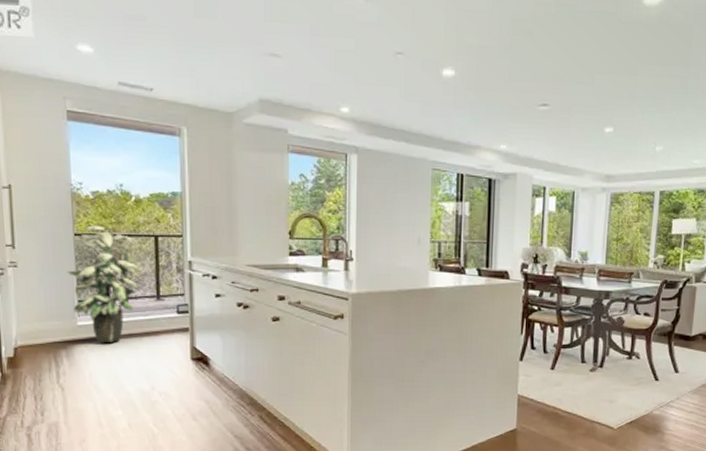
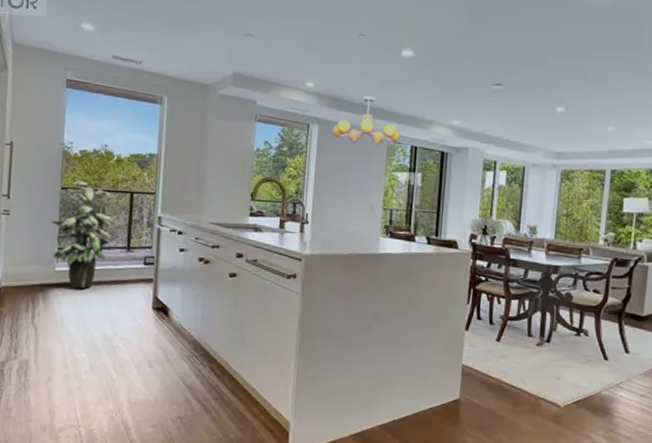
chandelier: none [372,120,445,175] -> present [332,95,400,146]

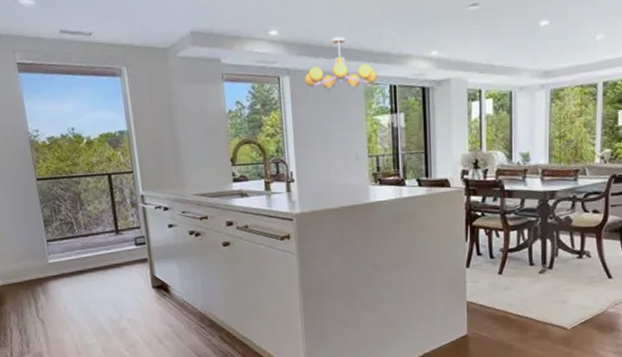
indoor plant: present [51,180,114,289] -> none [34,169,98,278]

